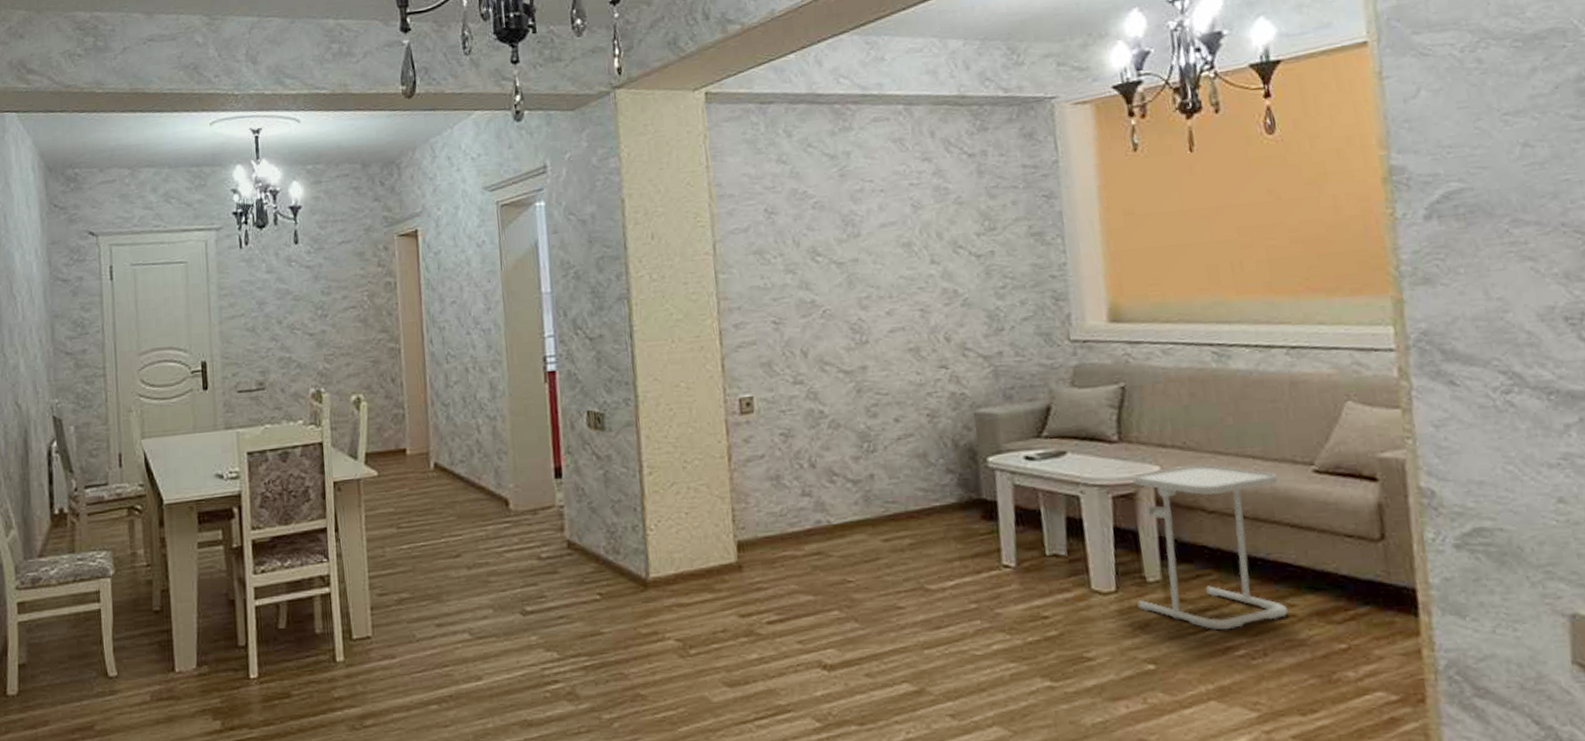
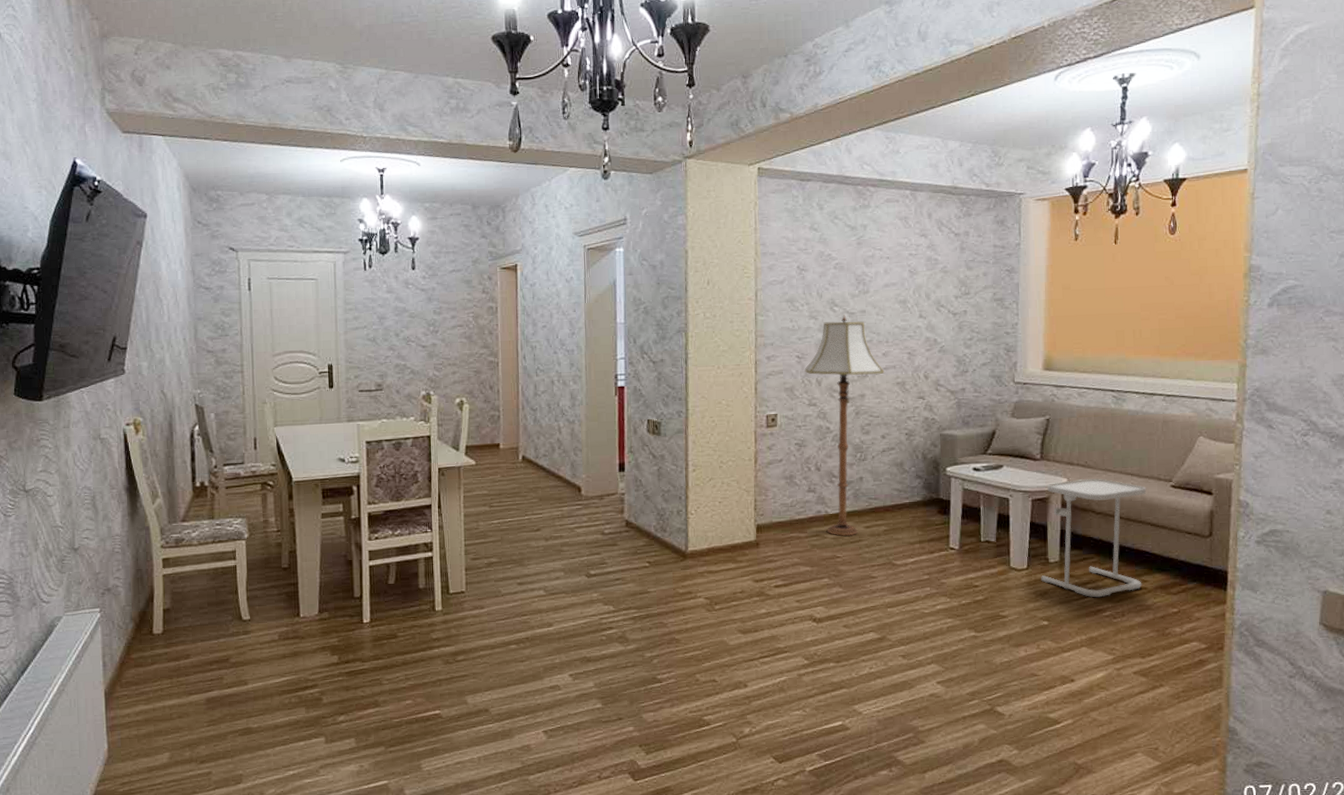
floor lamp: none [784,266,891,554] -> present [804,315,885,537]

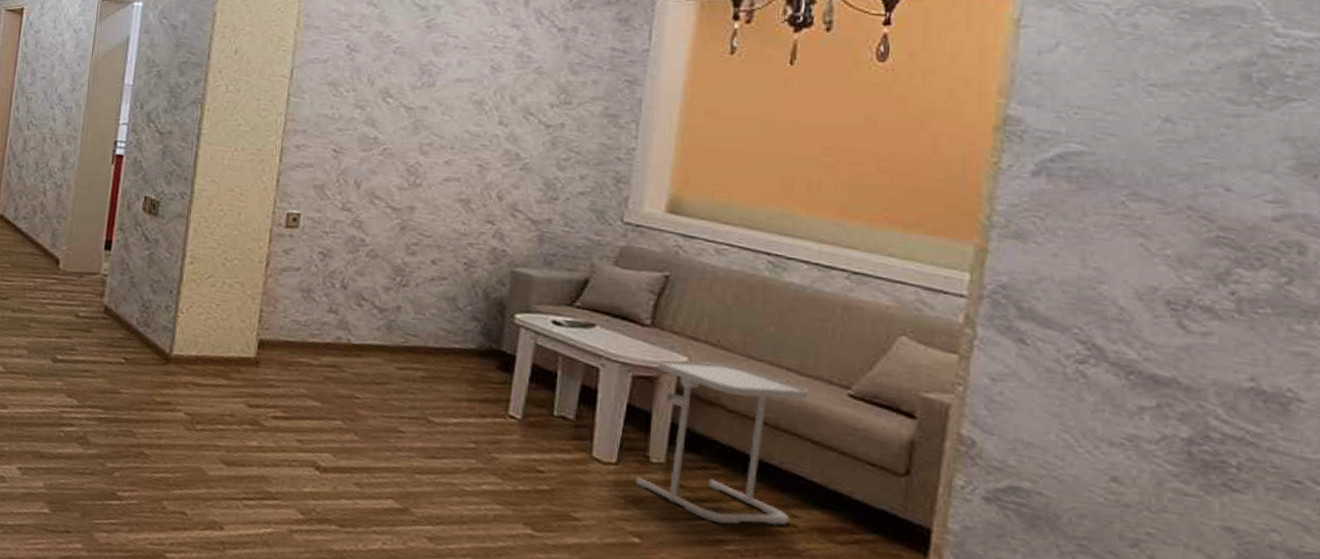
floor lamp: present [804,315,885,537] -> none [341,109,445,375]

